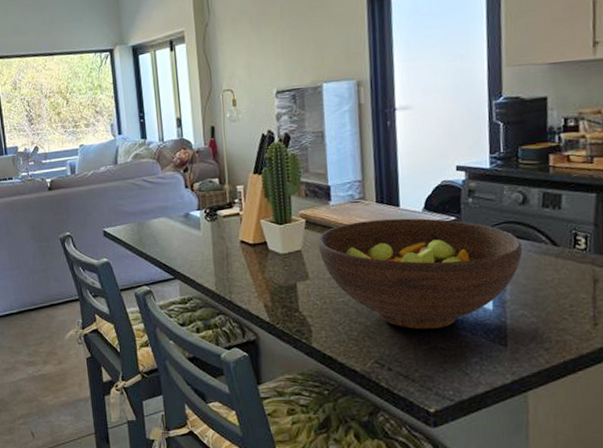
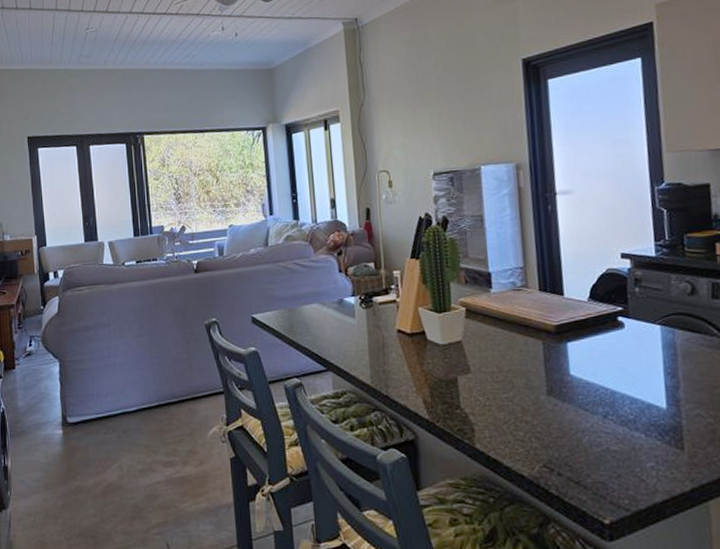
fruit bowl: present [317,218,523,330] -> none [479,308,695,430]

